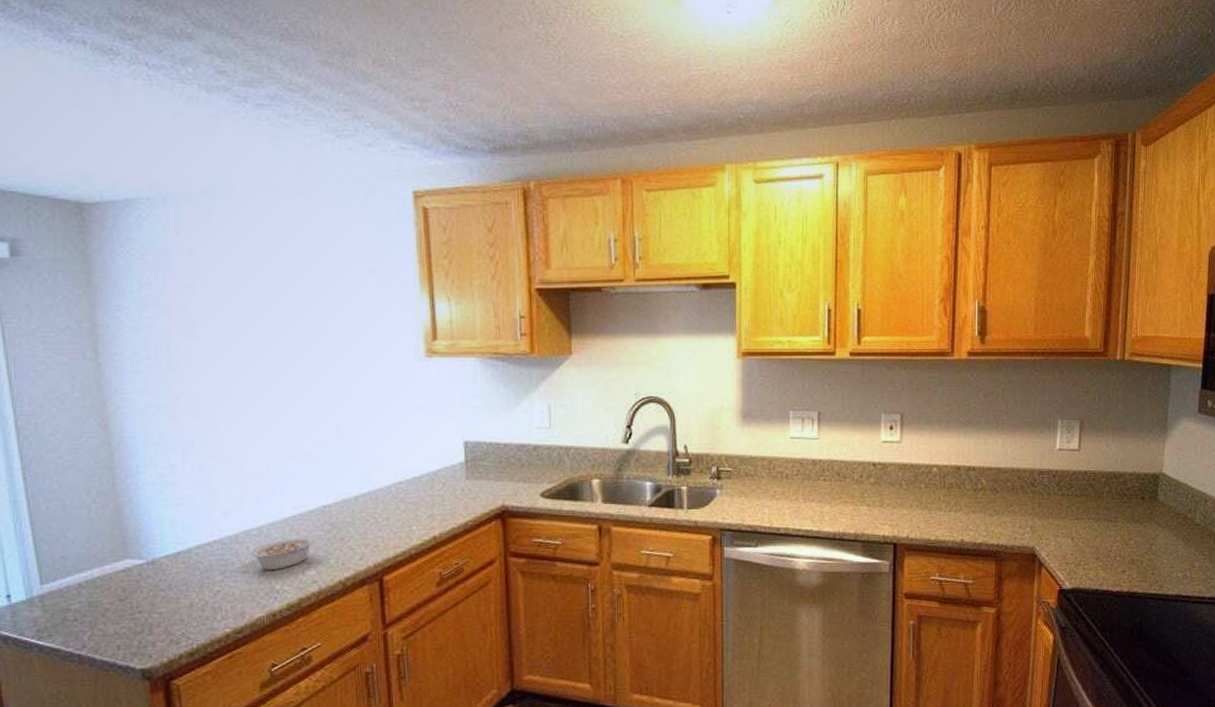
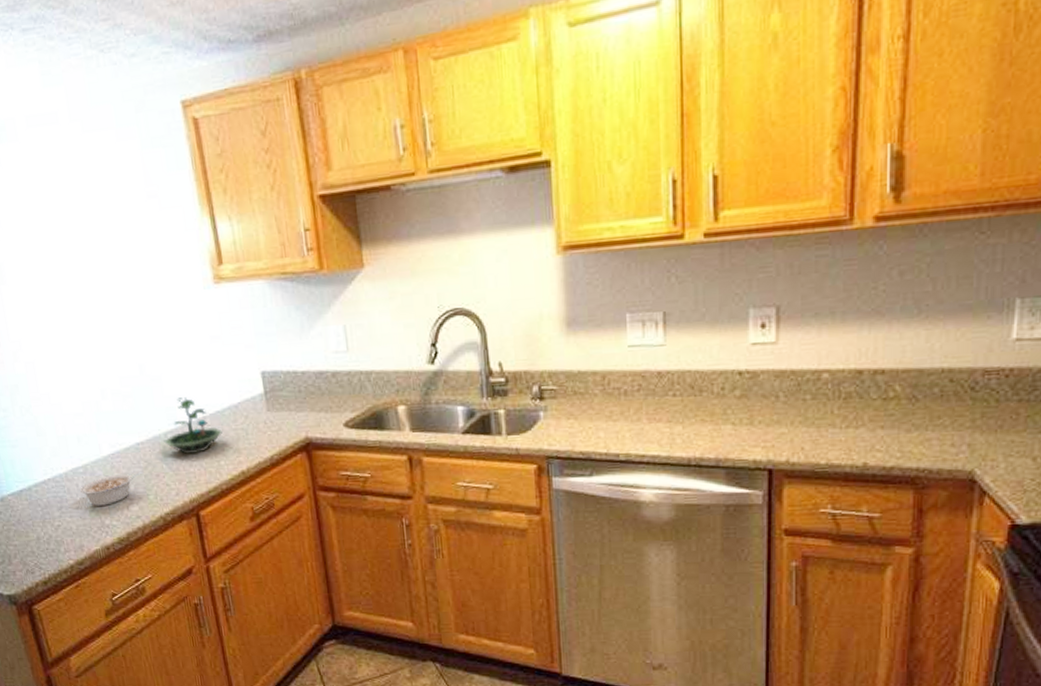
terrarium: none [353,462,418,519] -> present [164,397,222,454]

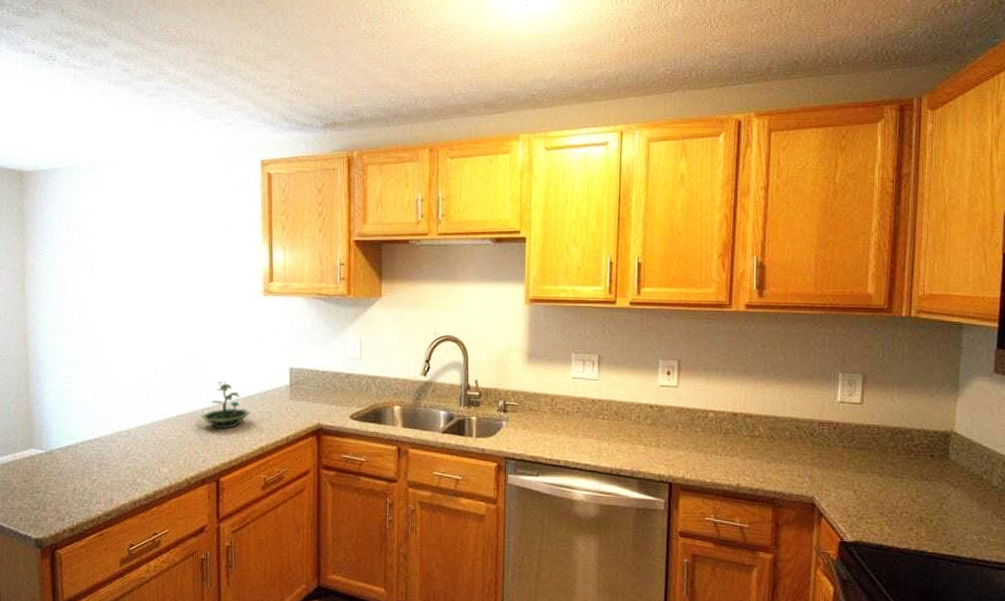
legume: present [80,472,142,506] -> none [121,439,177,466]

